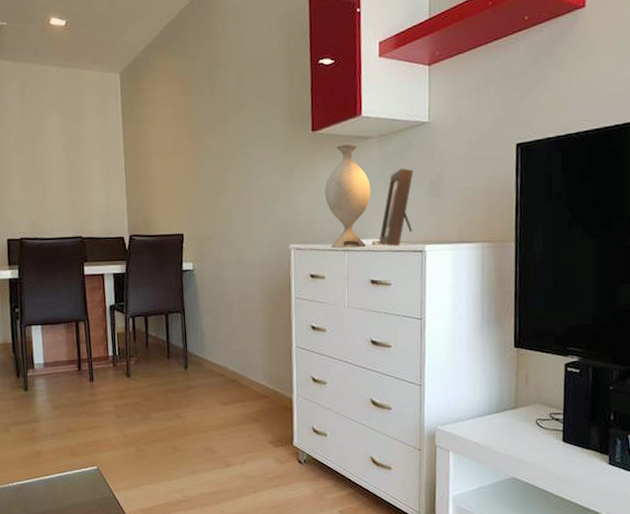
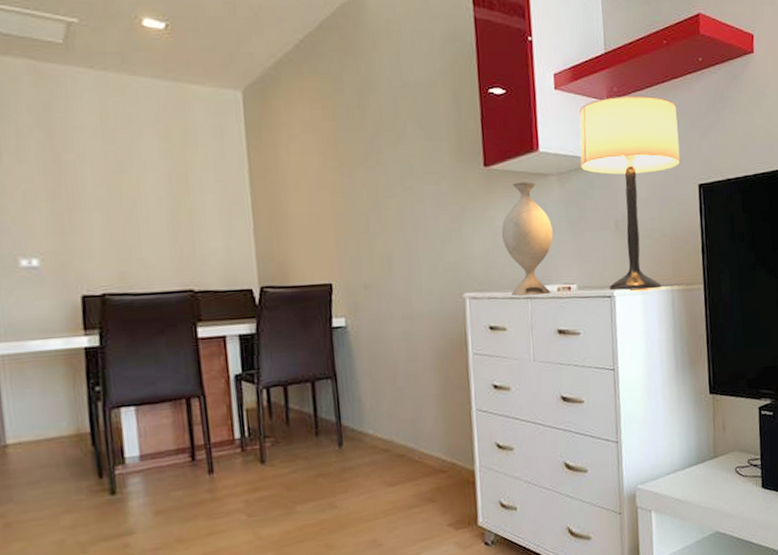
picture frame: present [379,168,414,246] -> none [564,208,600,292]
table lamp: none [399,58,499,246] -> present [579,95,681,291]

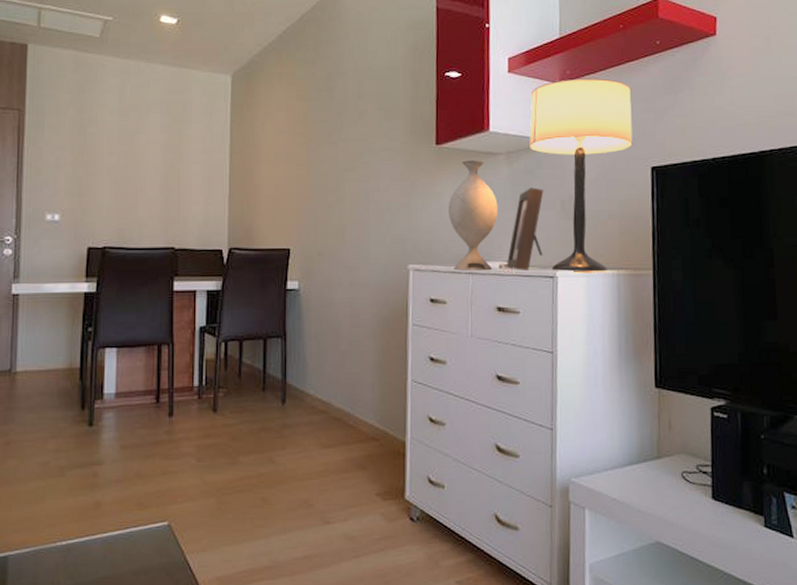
picture frame: none [564,208,600,292] -> present [506,187,544,271]

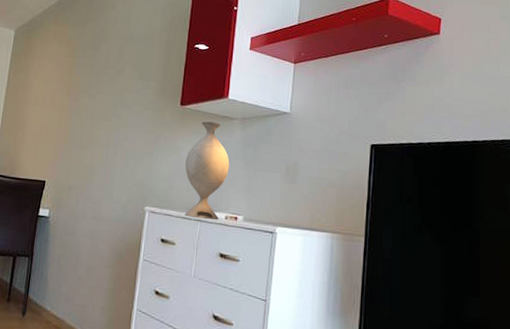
picture frame: present [506,187,544,271] -> none [231,151,272,224]
table lamp: present [528,78,633,272] -> none [261,60,359,233]

